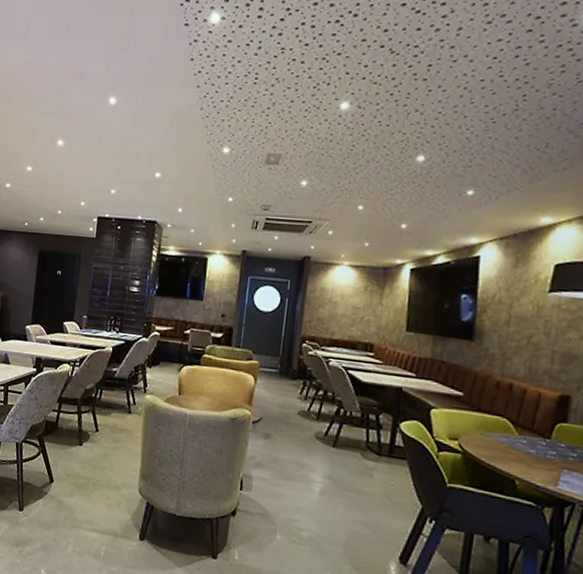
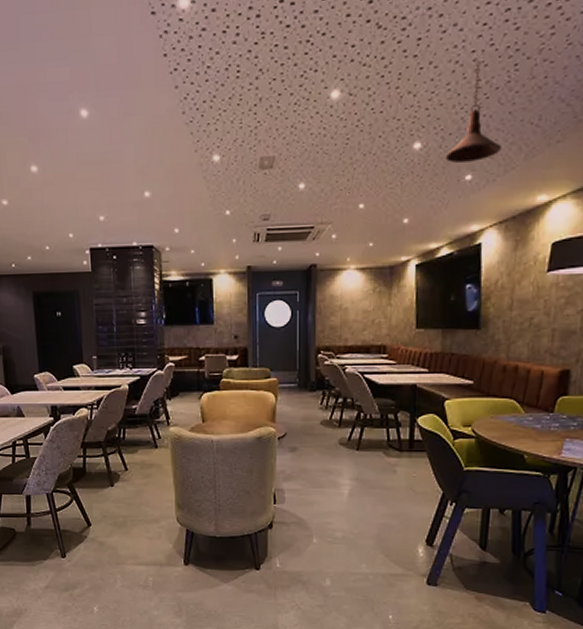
pendant light: none [447,89,506,180] -> present [445,61,502,164]

